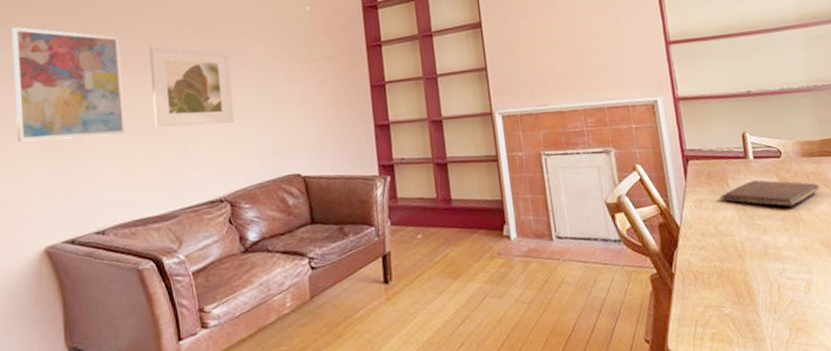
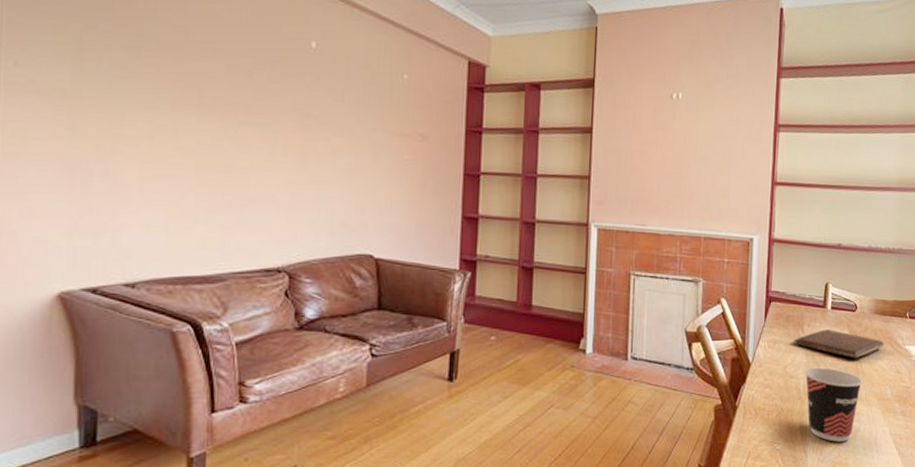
wall art: present [11,27,125,143] -> none [34,30,175,179]
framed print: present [149,46,234,128] -> none [209,85,307,188]
cup: none [739,220,805,299] -> present [805,367,863,442]

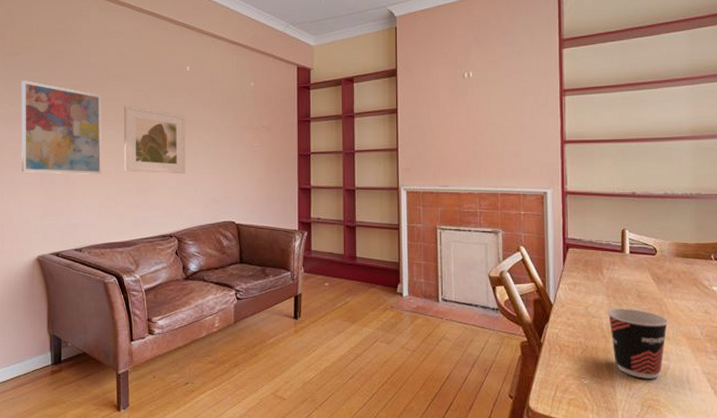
wall art: none [34,30,175,179] -> present [21,81,102,174]
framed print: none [209,85,307,188] -> present [124,105,186,174]
book: present [794,330,884,359] -> none [594,273,689,300]

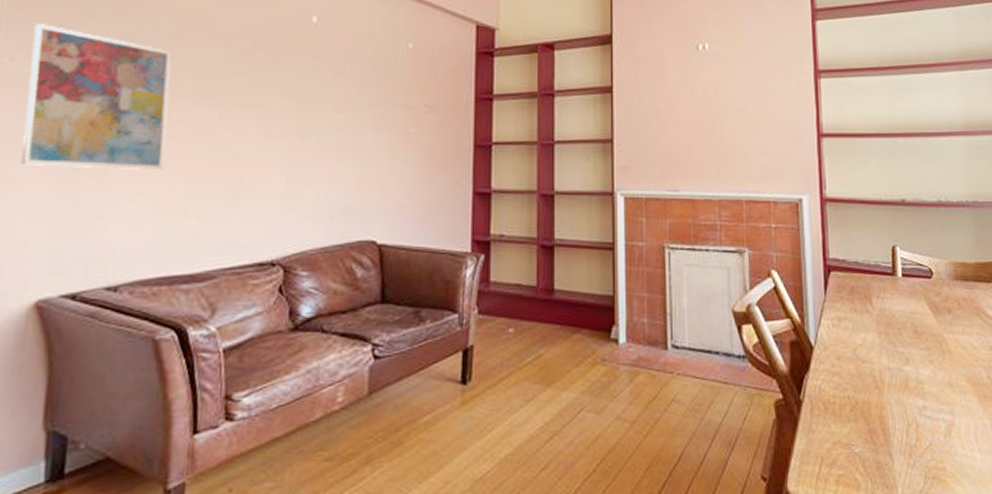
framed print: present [124,105,186,174] -> none [201,67,307,171]
cup: present [607,308,669,379] -> none [879,348,951,441]

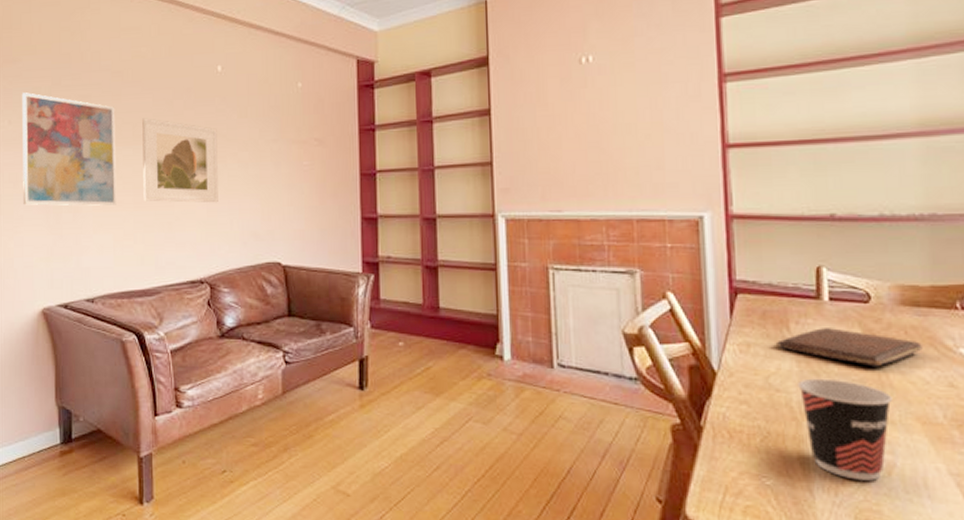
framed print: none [201,67,307,171] -> present [142,118,218,203]
book: none [862,301,971,336] -> present [777,328,923,367]
cup: none [879,348,951,441] -> present [798,378,893,481]

